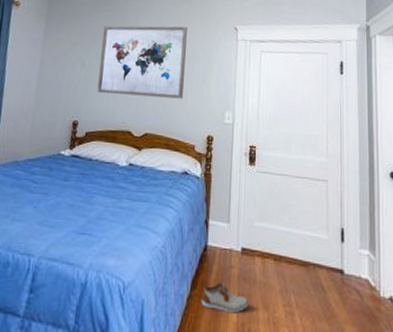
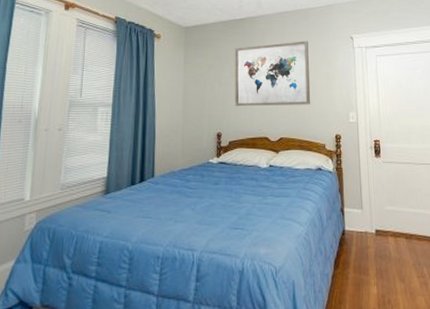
shoe: present [201,282,249,313] -> none [344,260,387,287]

